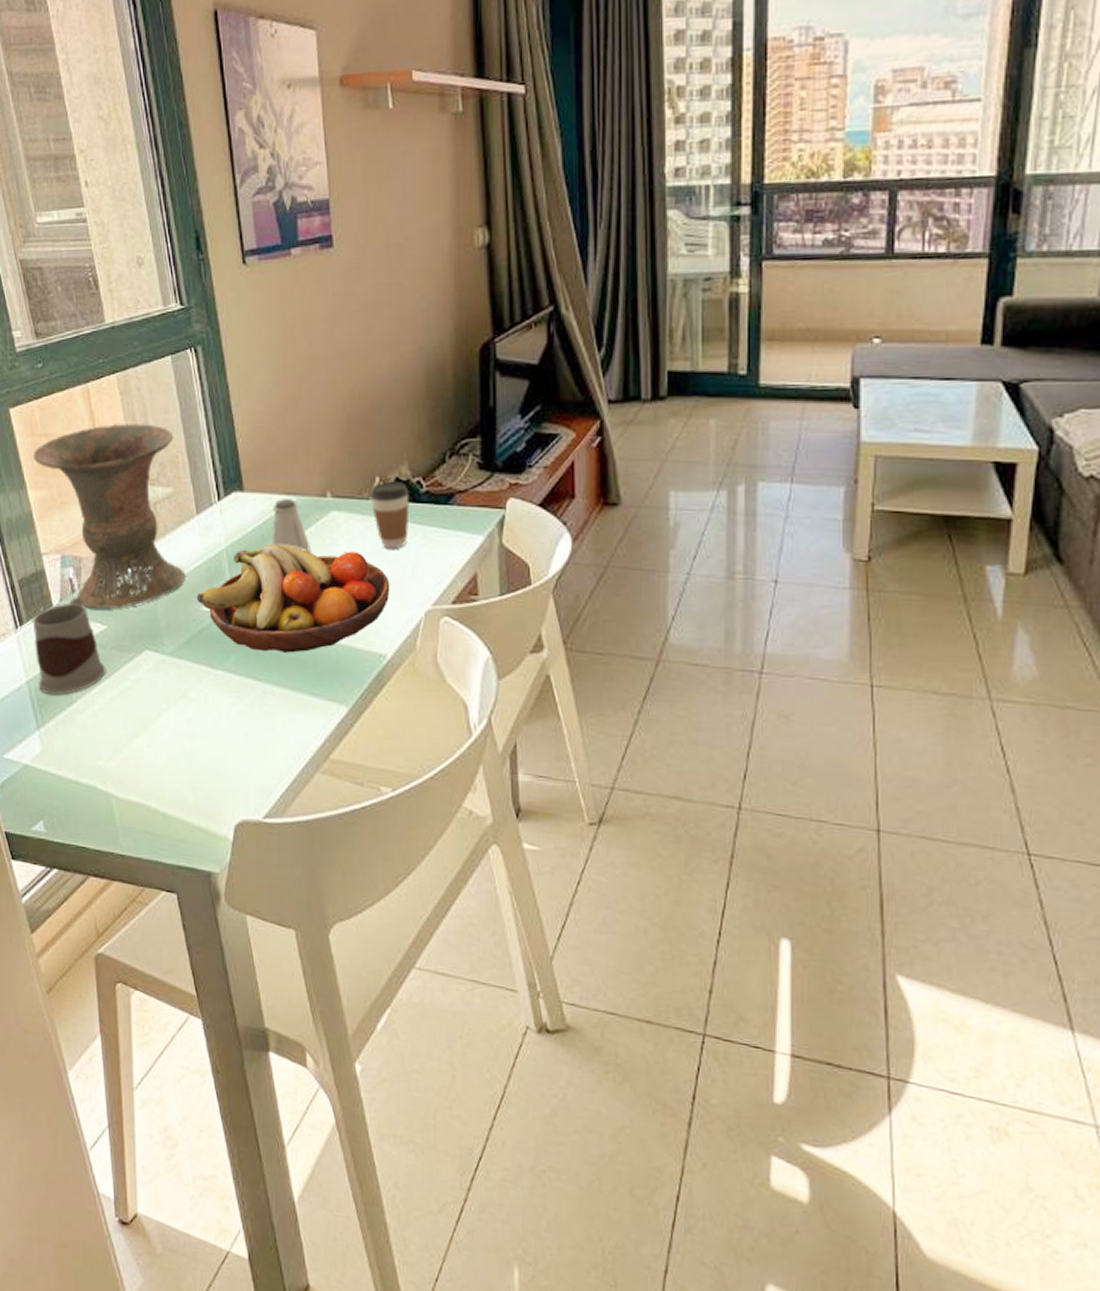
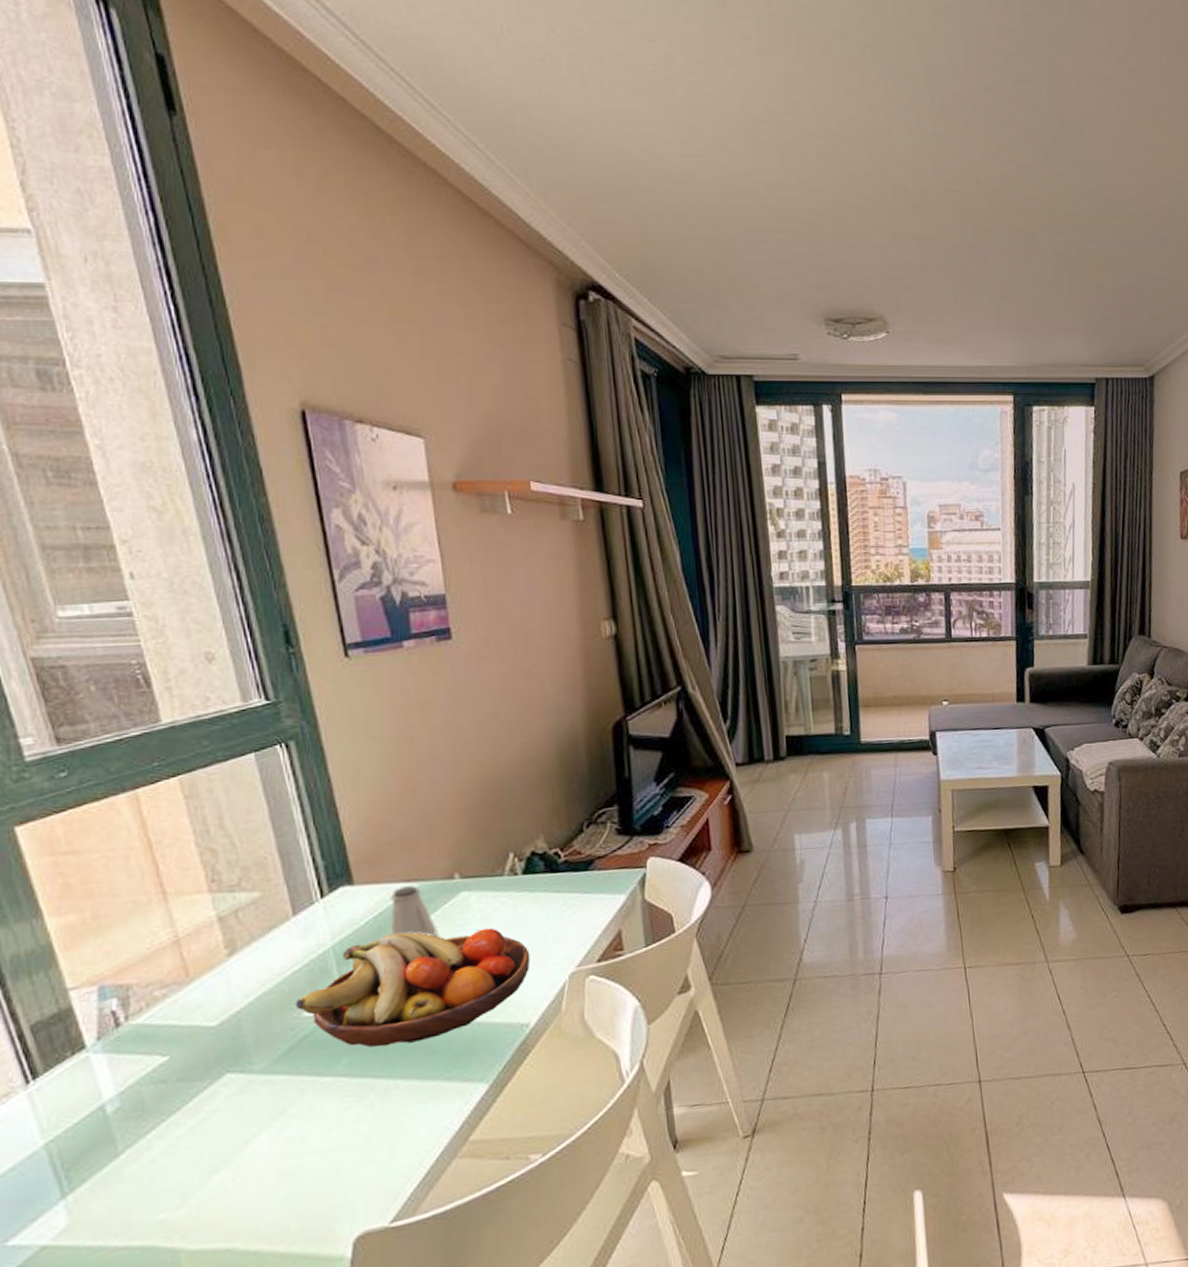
mug: present [32,597,106,695] -> none [53,1030,169,1153]
vase: present [34,424,185,609] -> none [54,827,279,1040]
coffee cup: present [370,481,410,549] -> none [503,854,548,921]

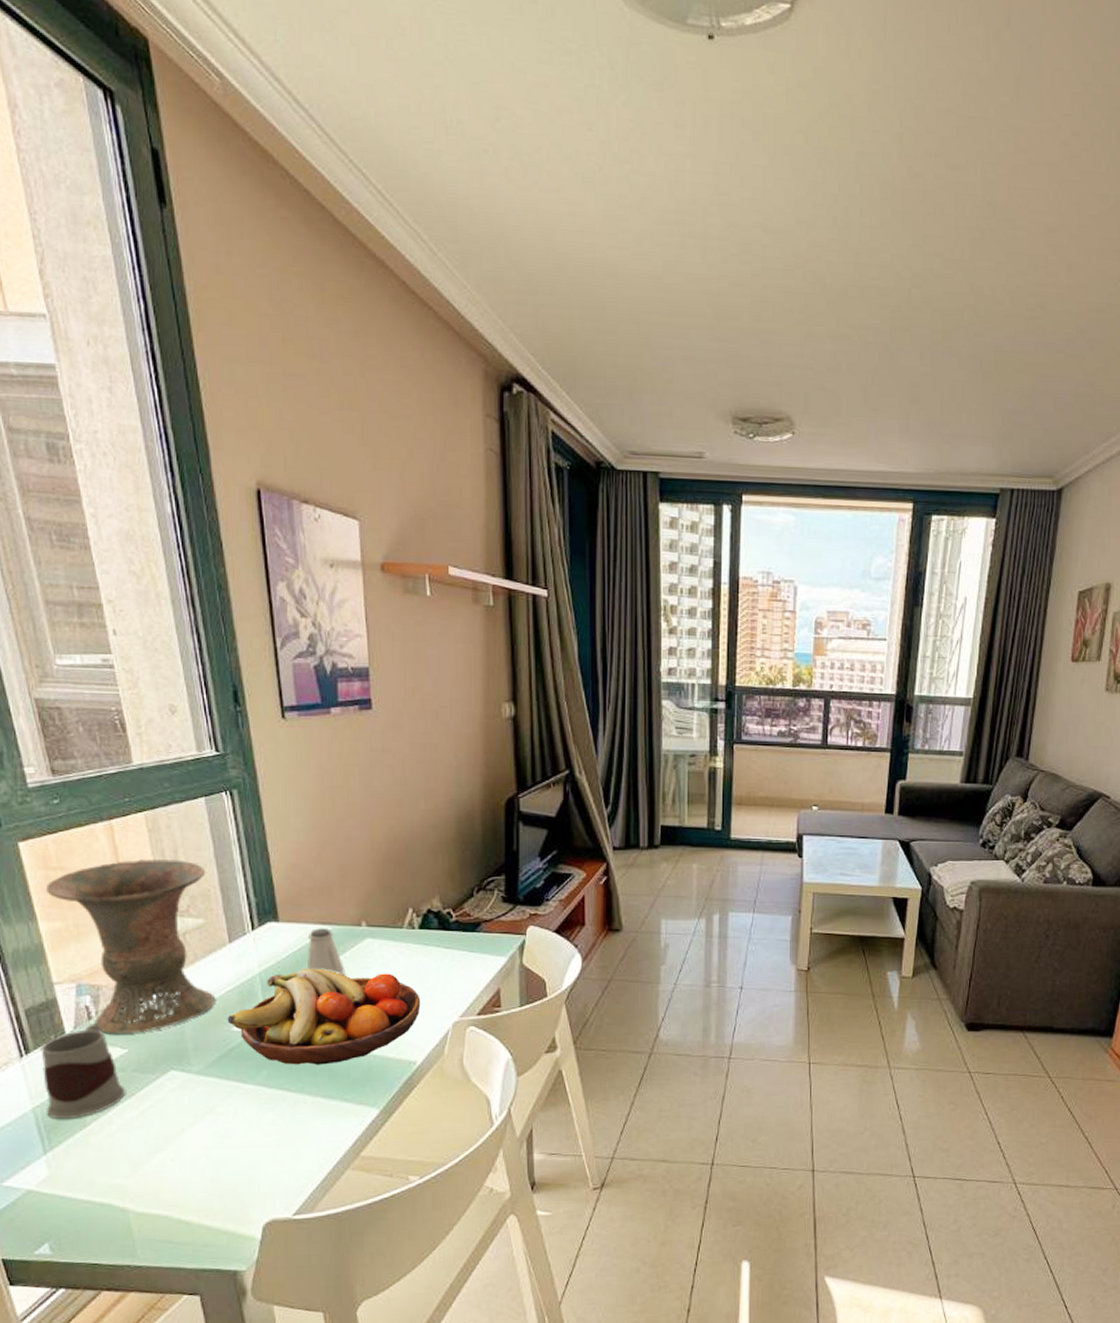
mug: none [53,1030,169,1153] -> present [40,1024,126,1119]
vase: none [54,827,279,1040] -> present [46,859,215,1033]

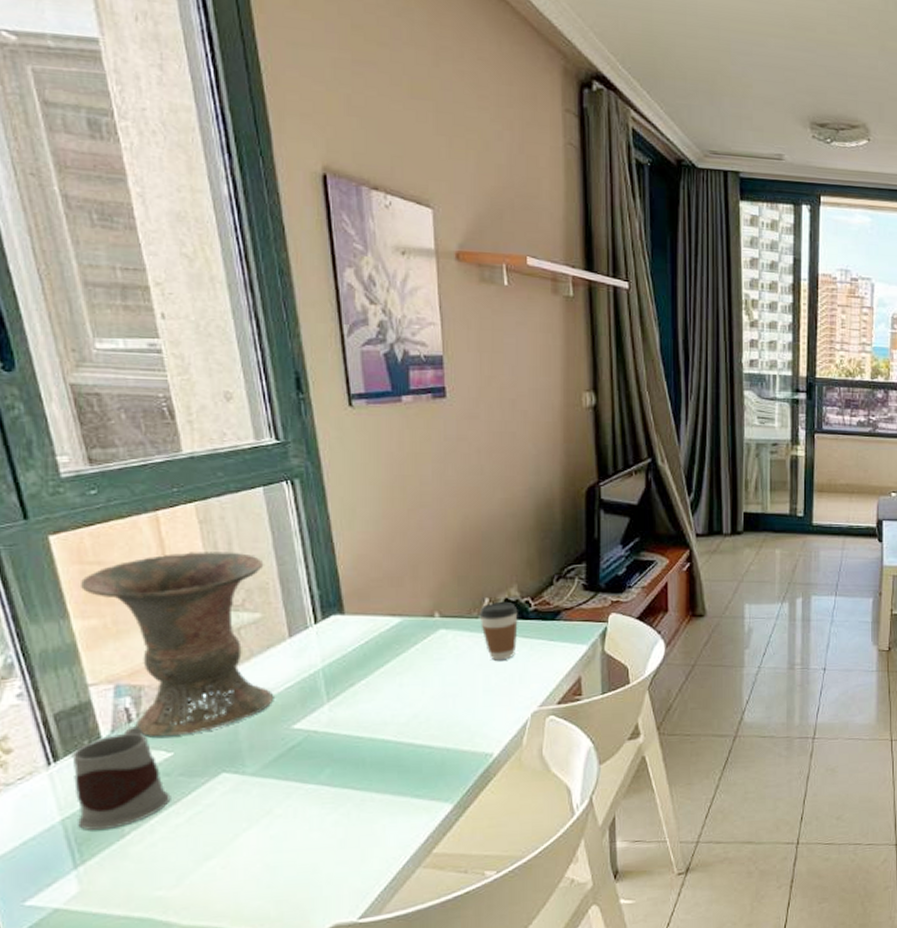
fruit bowl: present [227,968,421,1065] -> none [286,661,498,762]
saltshaker: present [306,928,345,975] -> none [374,620,417,667]
coffee cup: none [403,912,440,970] -> present [479,601,518,661]

